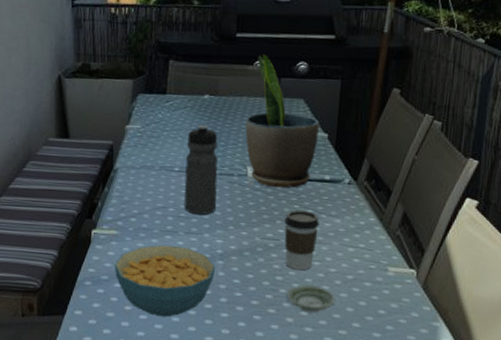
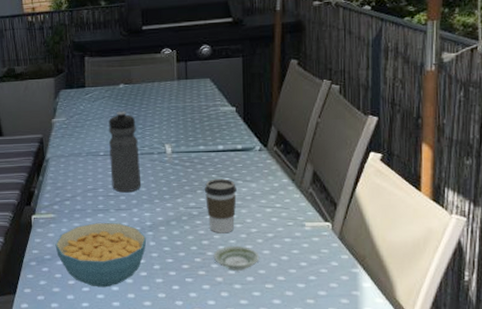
potted plant: present [245,54,320,188] -> none [160,42,227,161]

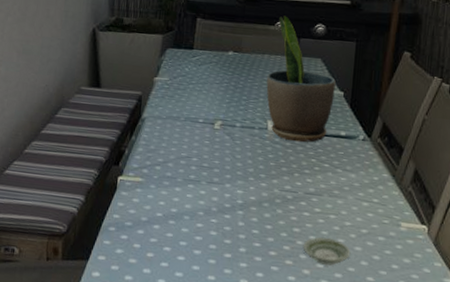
cereal bowl: present [55,222,147,288] -> none [138,193,236,266]
water bottle: present [108,111,142,192] -> none [207,79,241,166]
potted plant: none [160,42,227,161] -> present [266,16,336,143]
coffee cup: present [204,178,237,233] -> none [301,163,335,223]

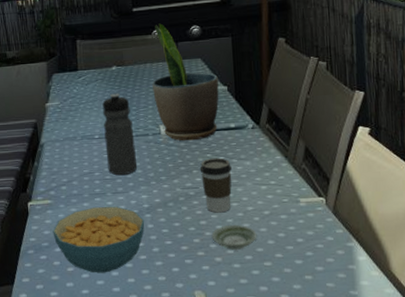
cereal bowl: none [138,193,236,266] -> present [52,206,145,273]
water bottle: none [207,79,241,166] -> present [102,93,138,175]
coffee cup: none [301,163,335,223] -> present [199,157,232,213]

